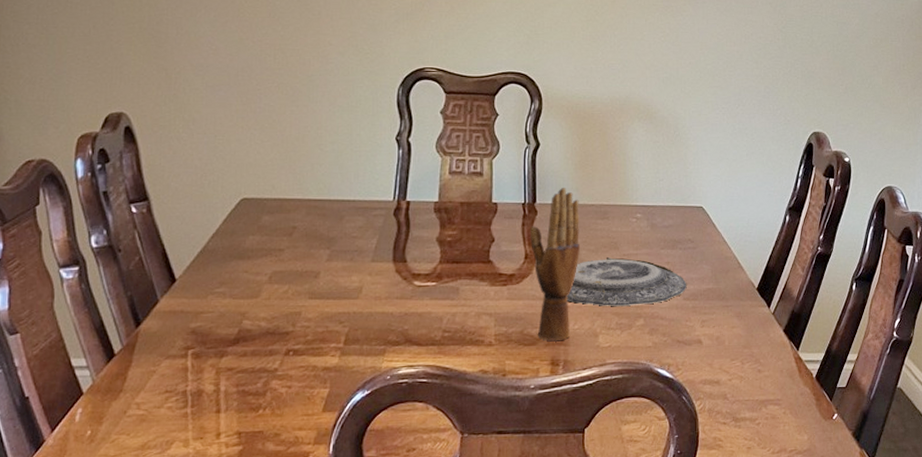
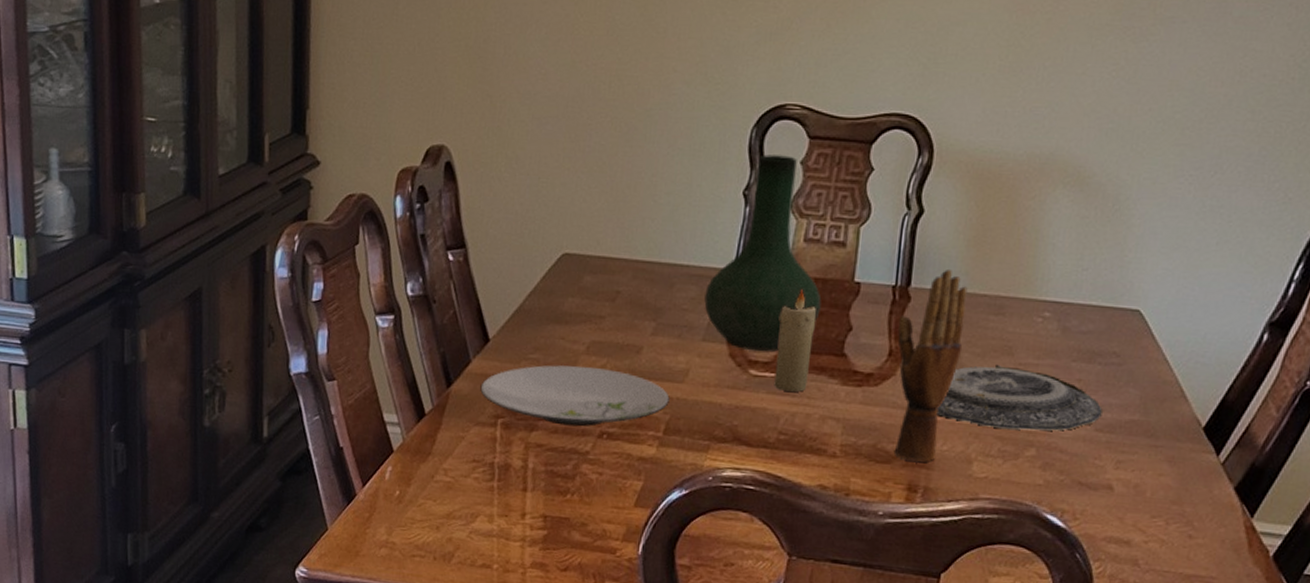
plate: none [169,294,347,348] -> present [480,365,670,427]
vase: none [371,107,468,265] -> present [704,154,822,352]
candle: none [435,212,465,296] -> present [774,289,816,392]

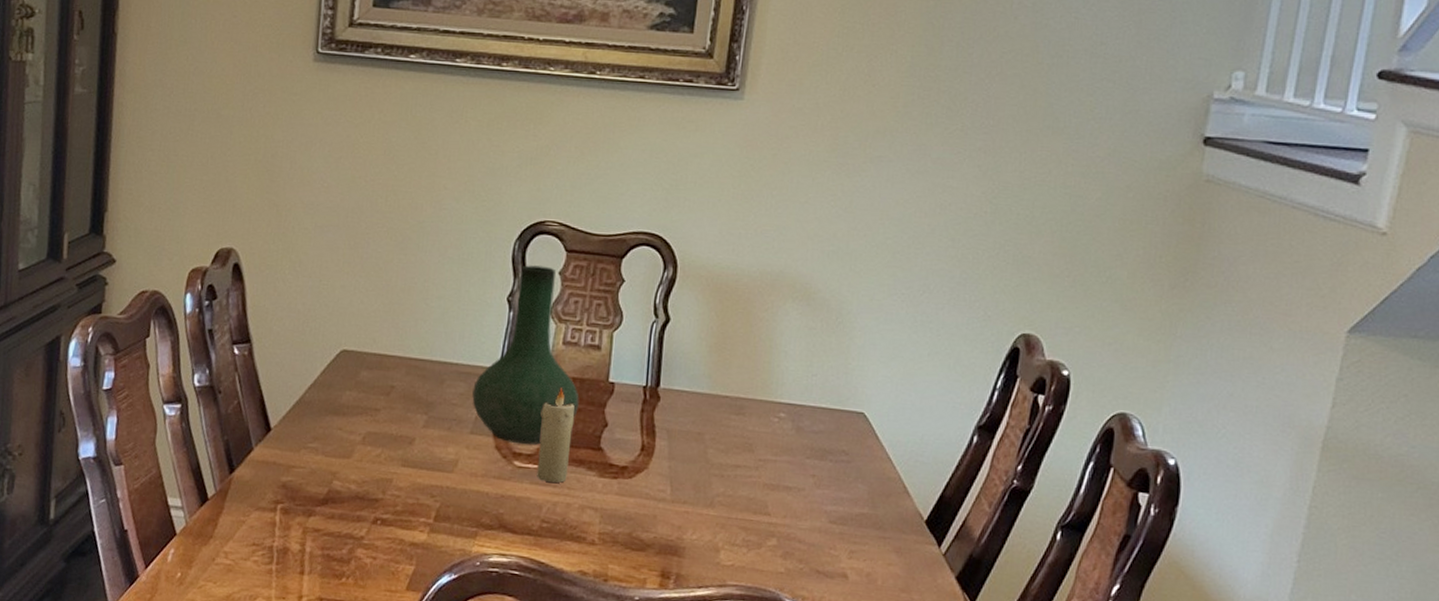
plate: present [480,365,670,427] -> none [261,454,440,513]
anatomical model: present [893,270,968,462] -> none [647,373,711,550]
plate: present [936,364,1103,431] -> none [686,459,835,523]

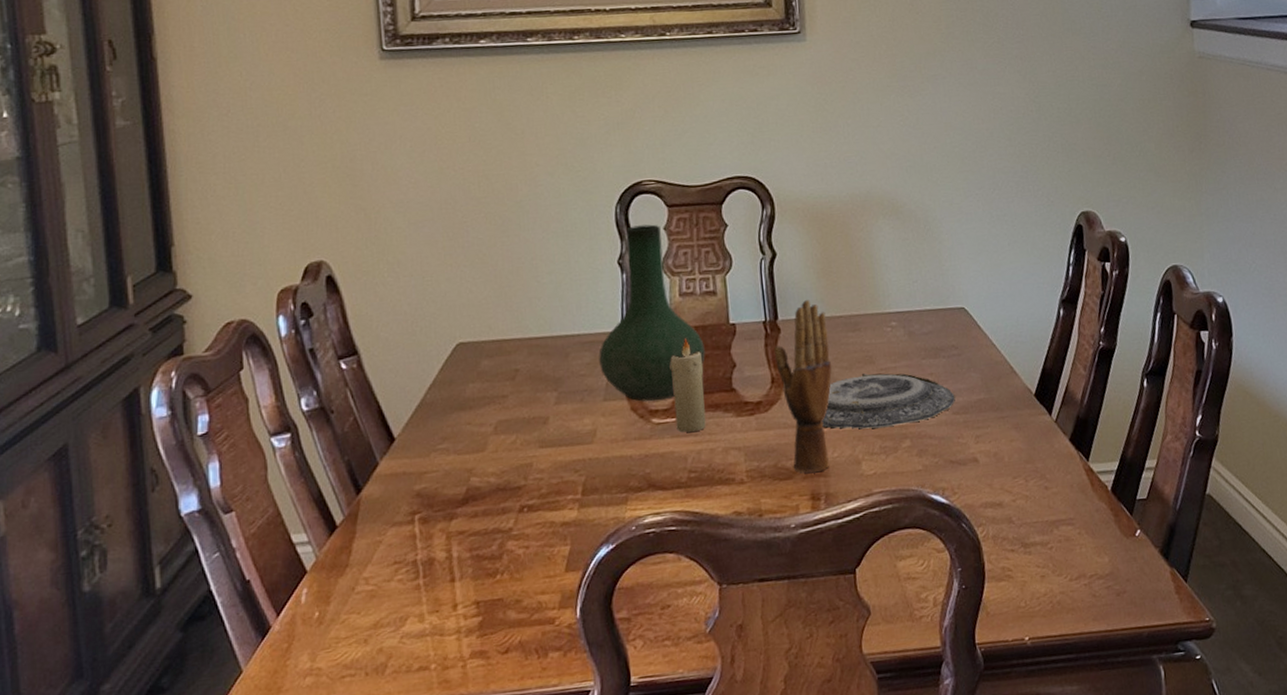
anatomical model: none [647,373,711,550] -> present [774,300,832,473]
plate: none [686,459,835,523] -> present [822,372,955,429]

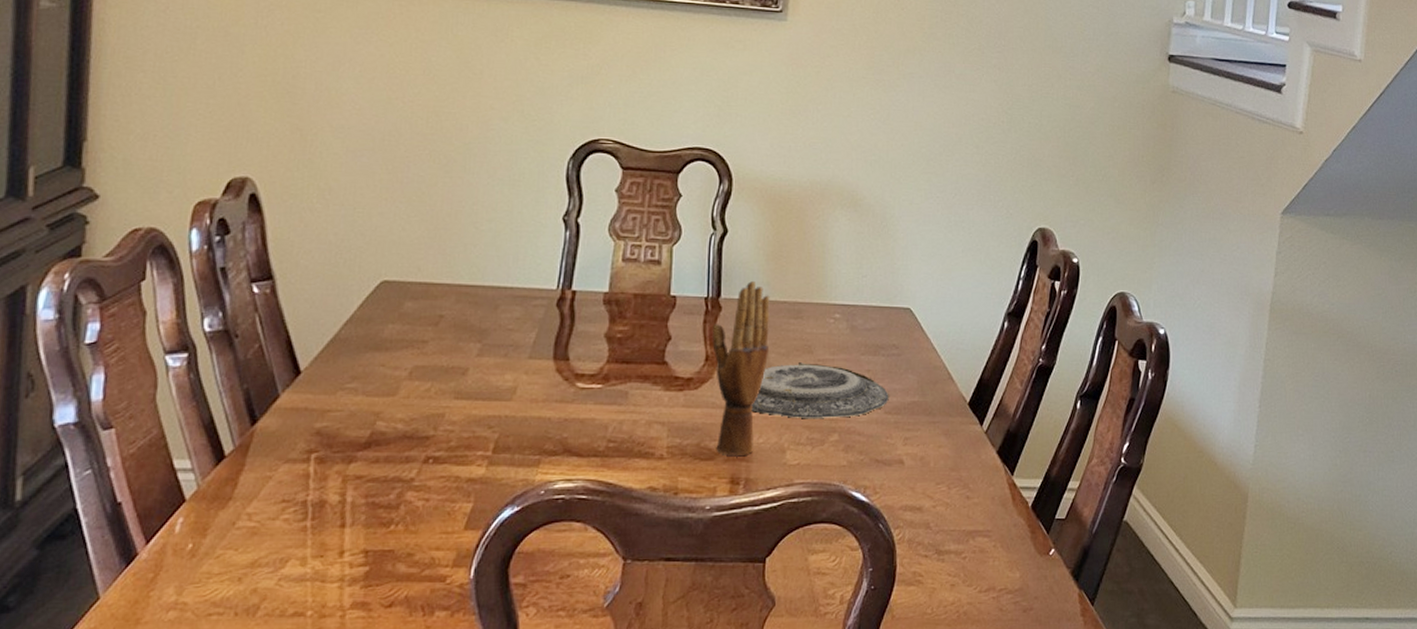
vase: present [598,224,705,402] -> none [529,184,642,364]
candle: present [670,338,706,432] -> none [601,305,638,400]

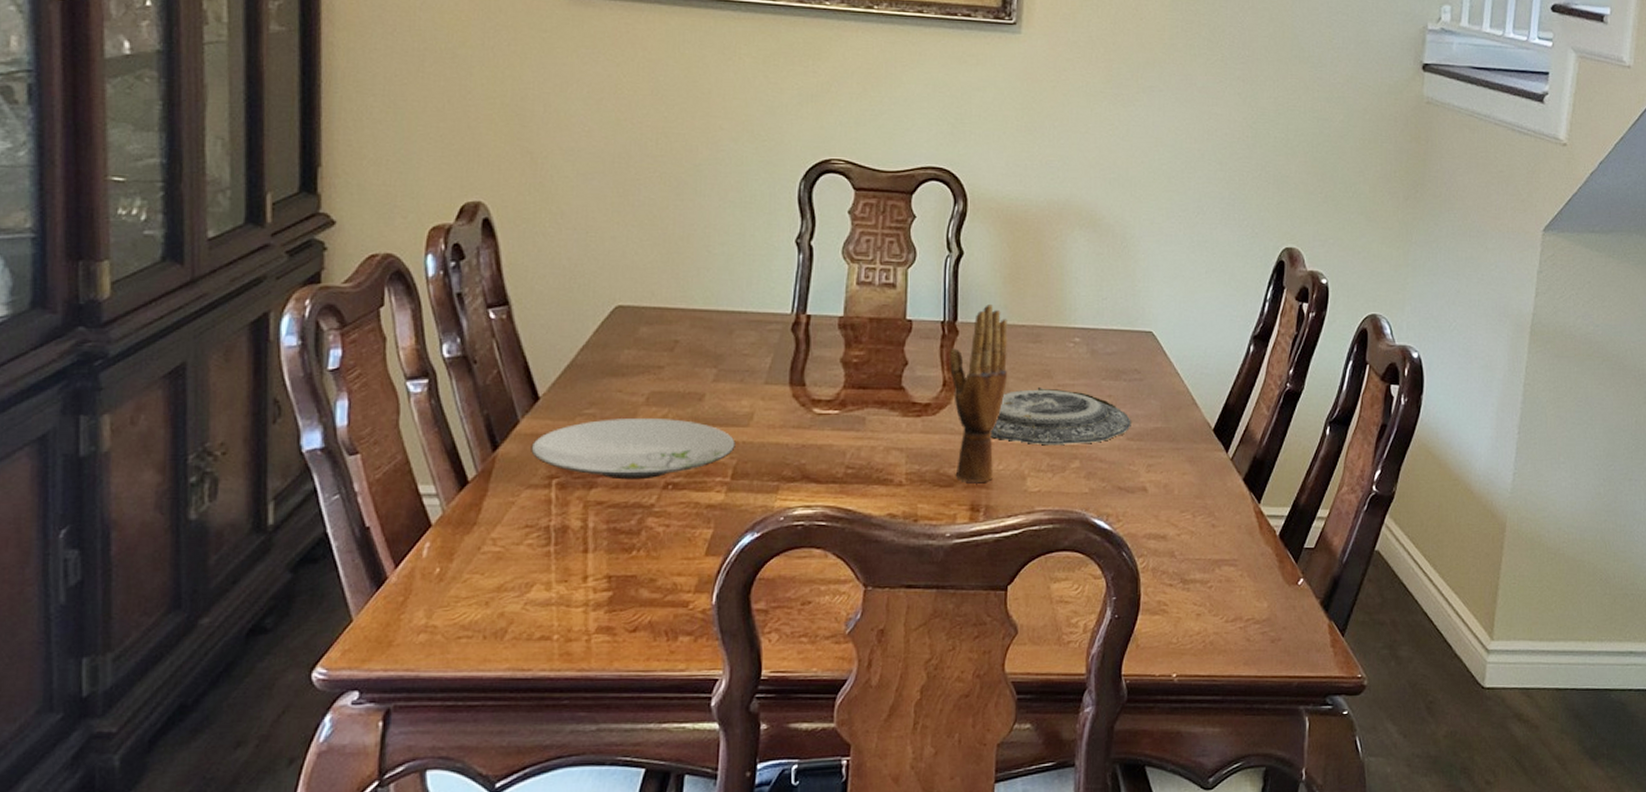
plate: none [290,393,498,454] -> present [531,419,735,480]

